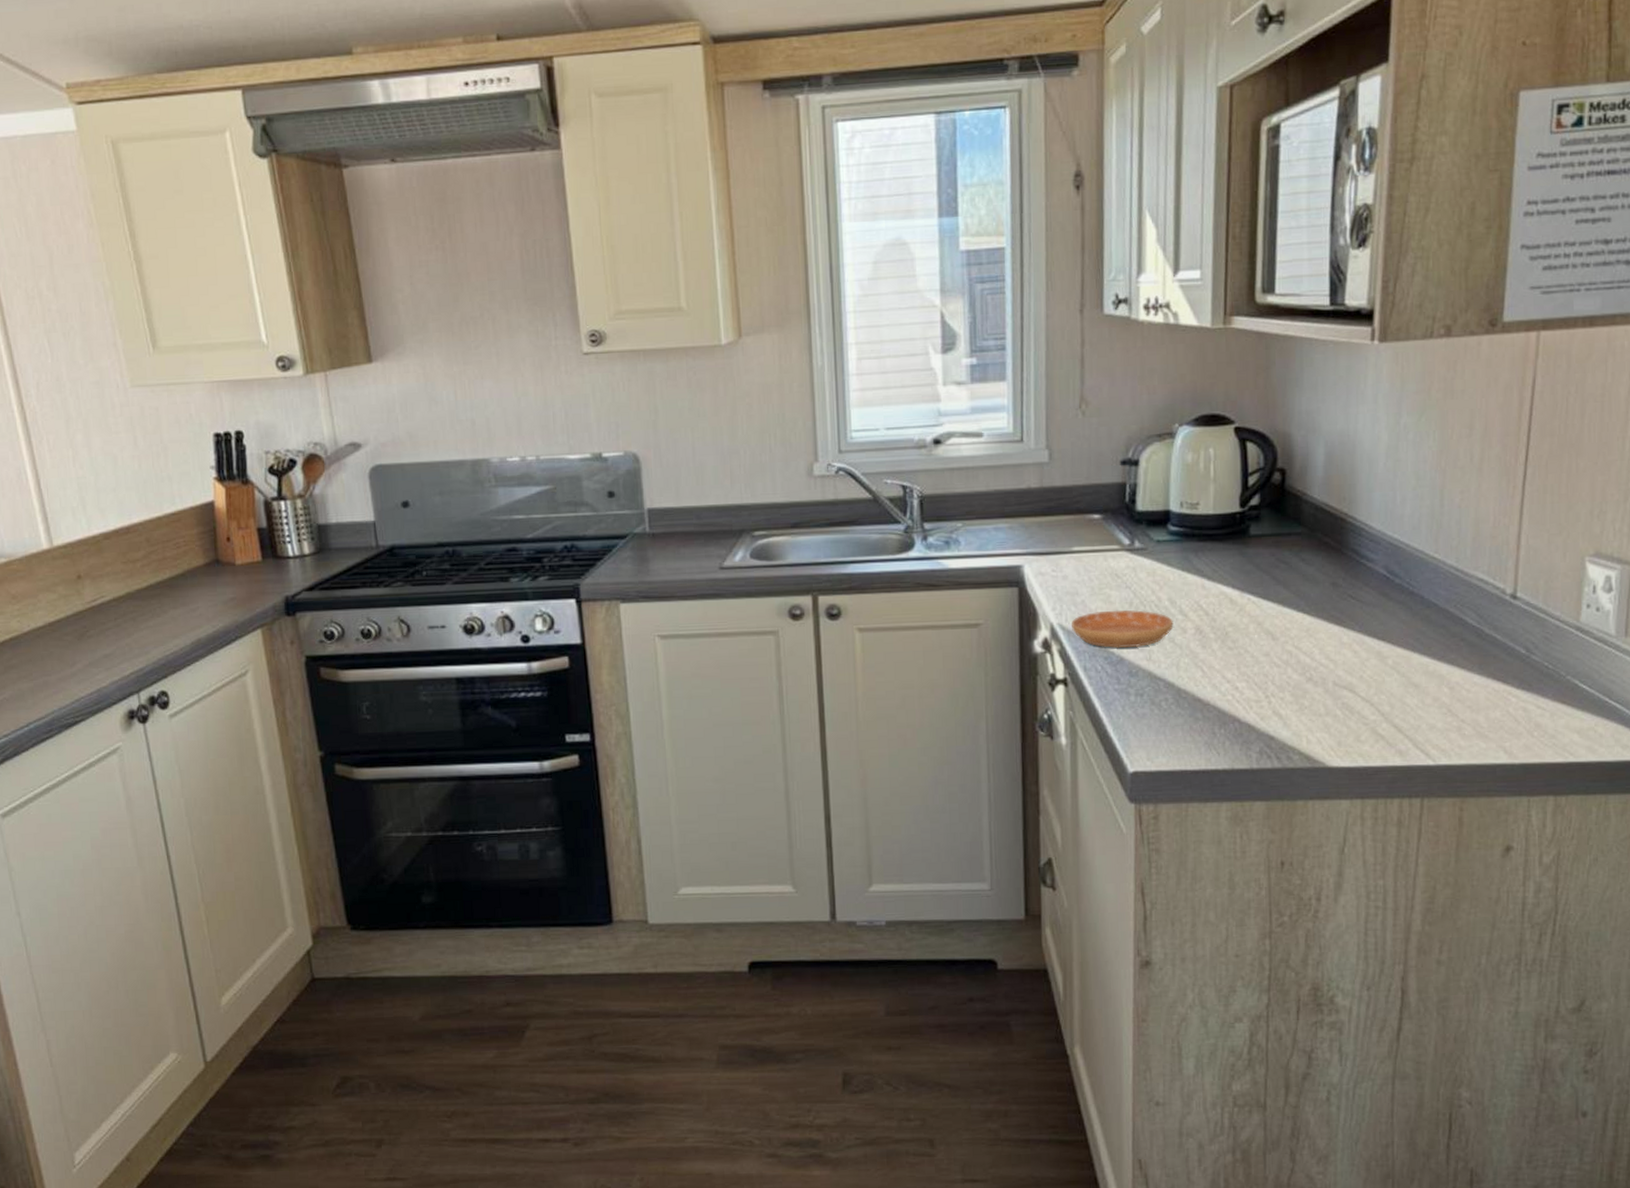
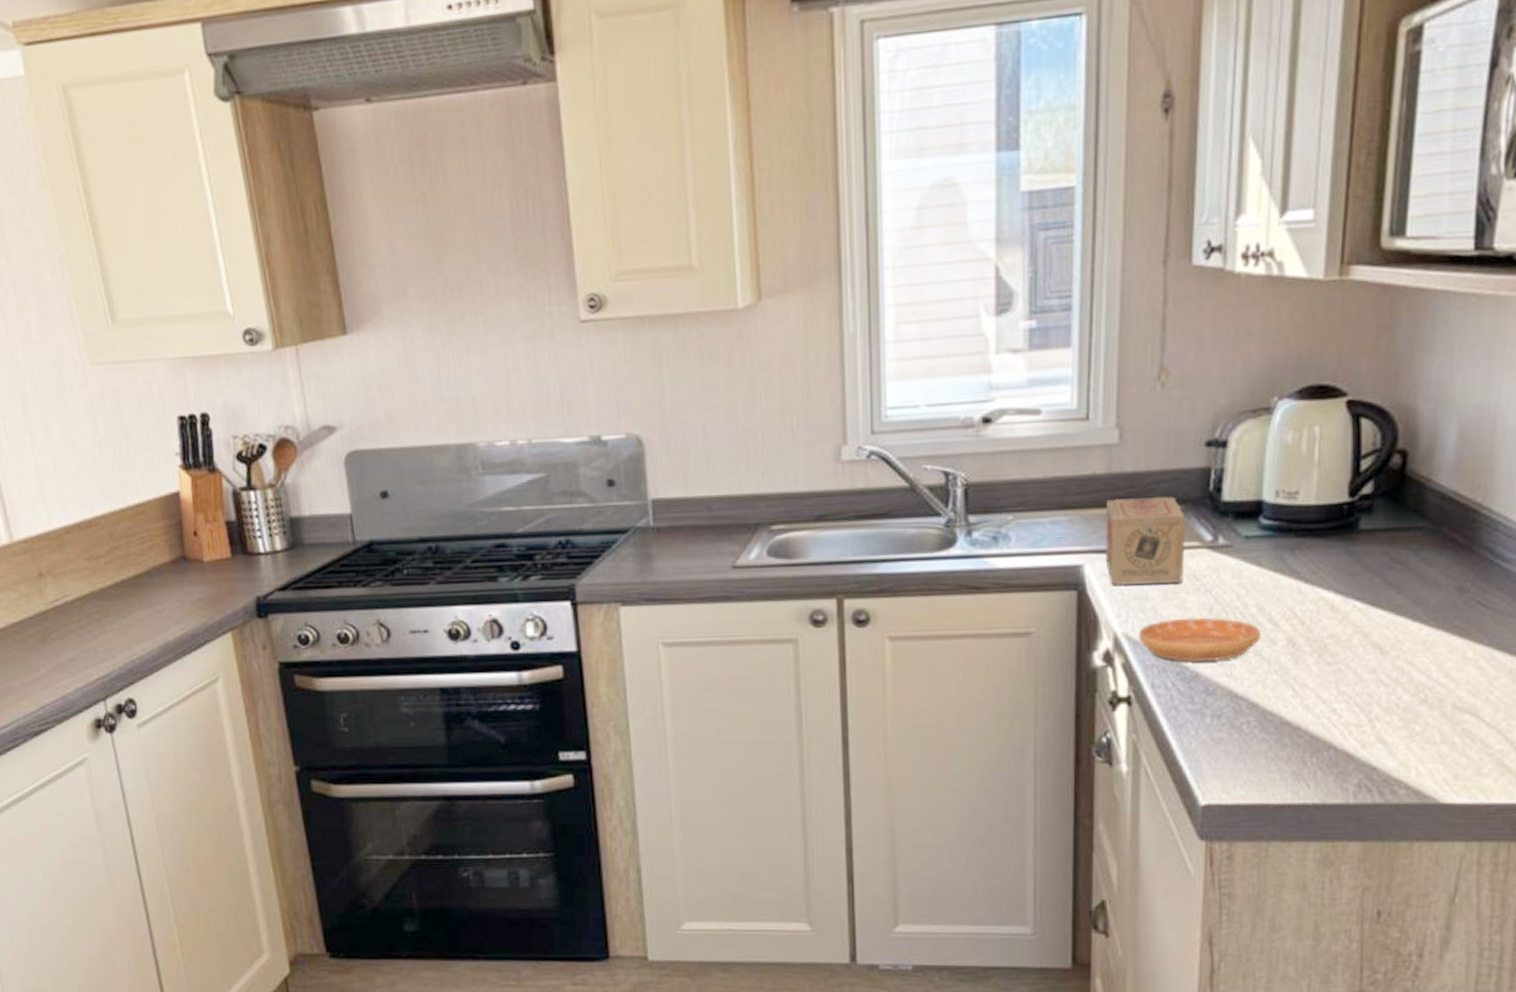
tea box: none [1040,507,1107,583] -> present [1105,496,1186,585]

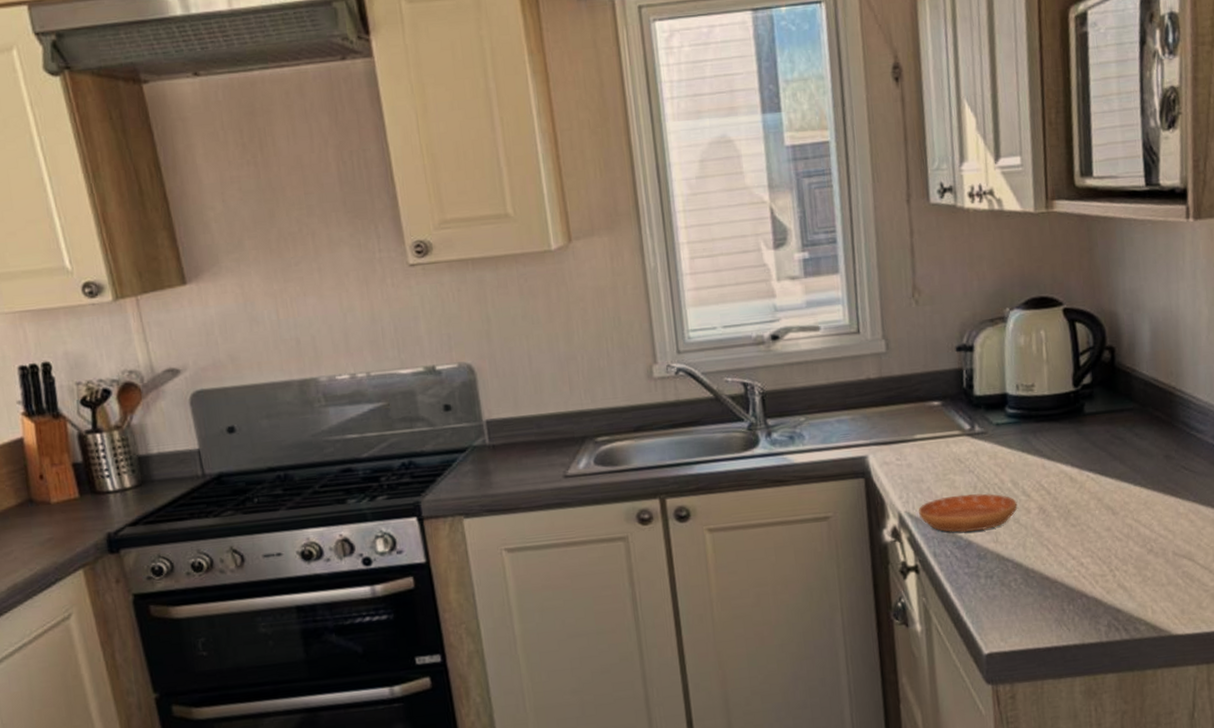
tea box: present [1105,496,1186,585] -> none [881,394,950,472]

